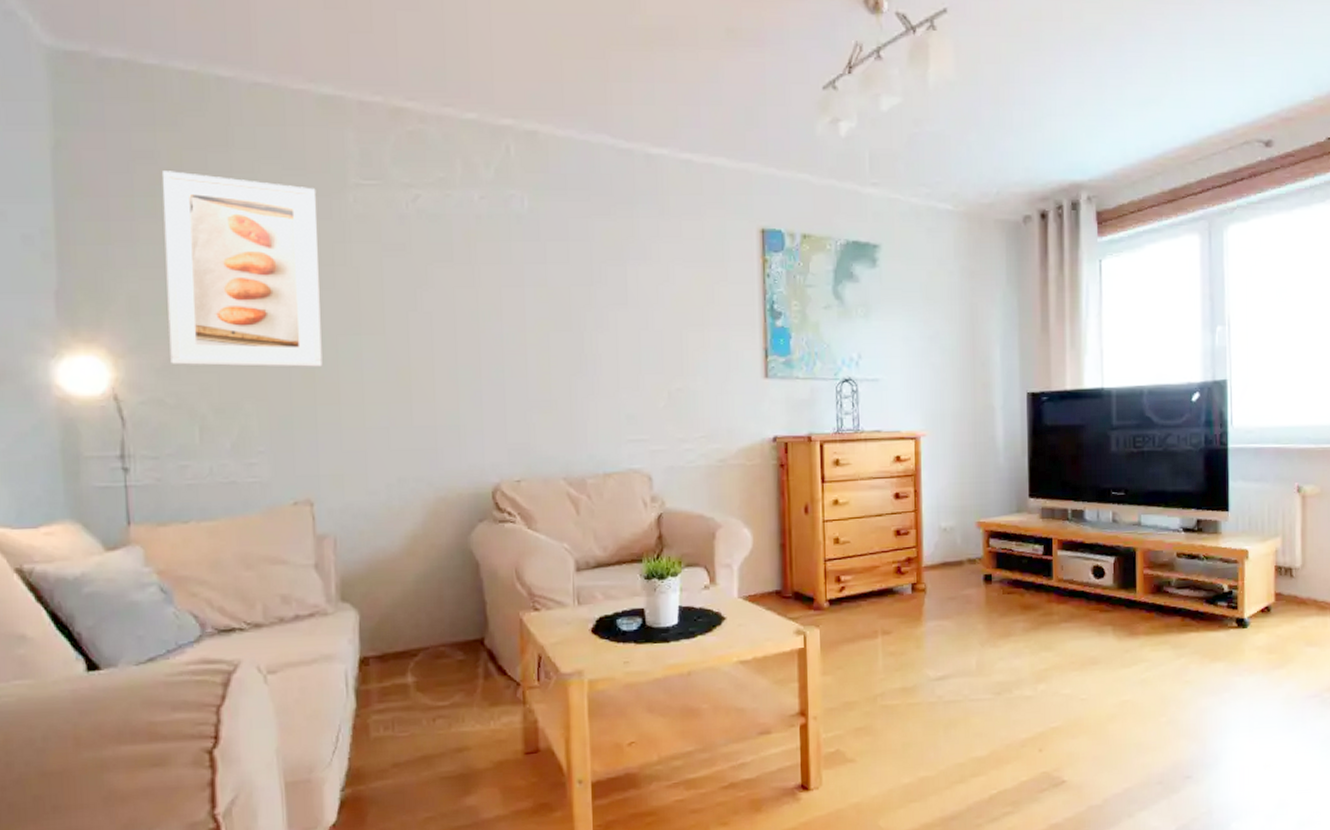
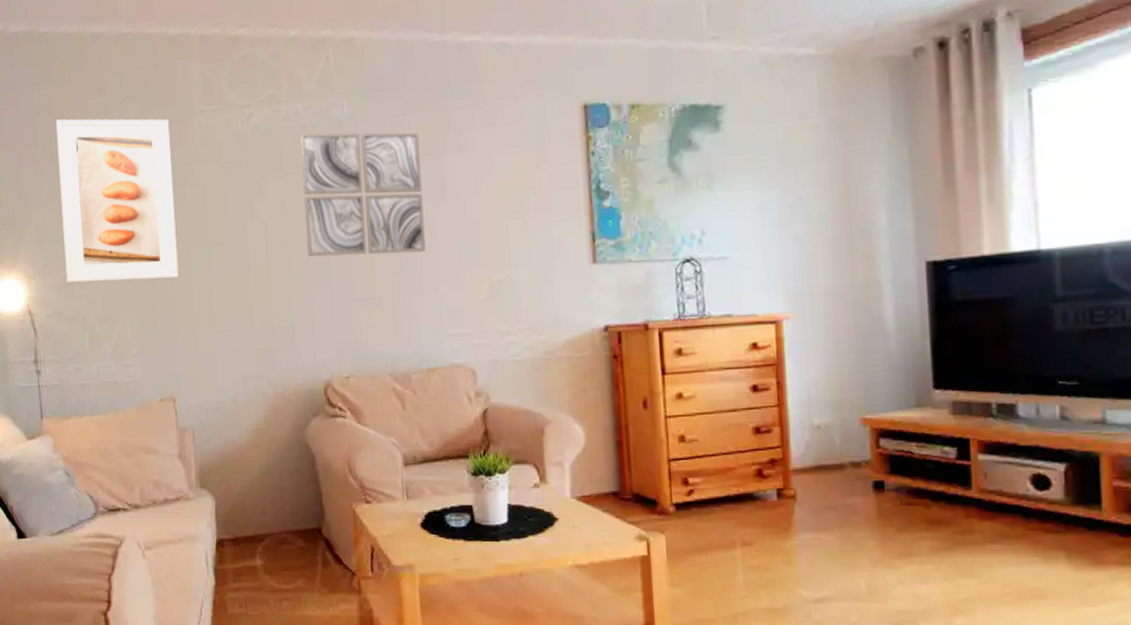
wall art: none [474,223,606,357] -> present [300,132,426,257]

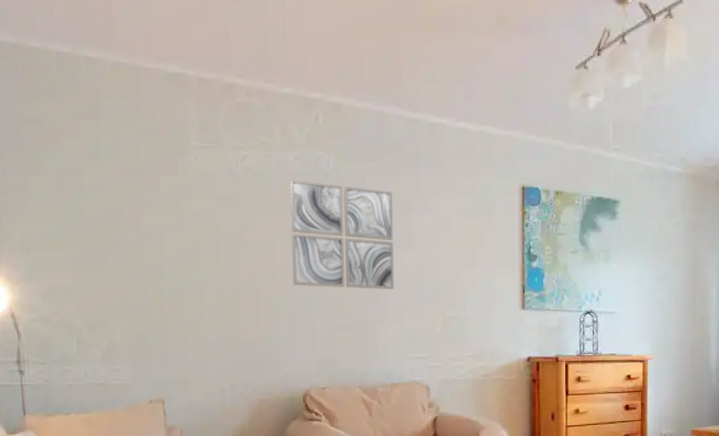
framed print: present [55,119,179,283] -> none [44,134,171,294]

